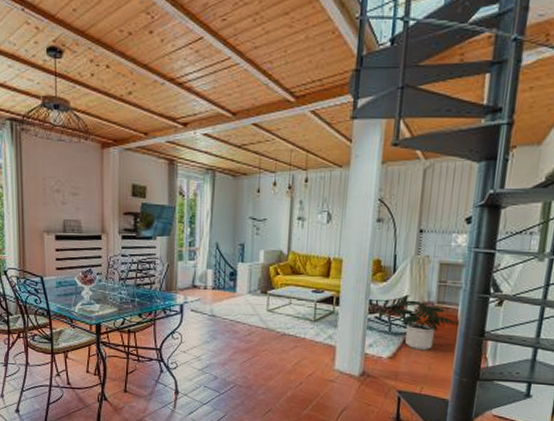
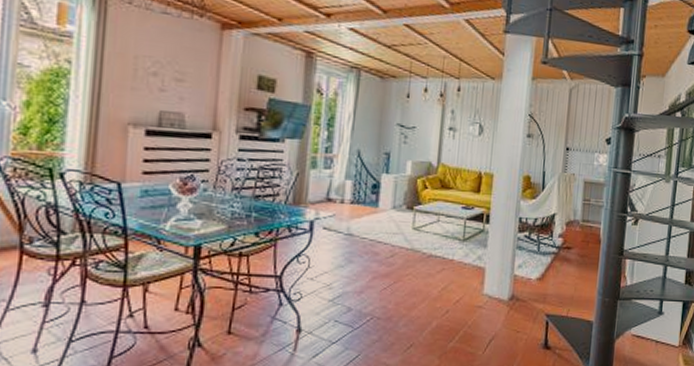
potted plant: present [392,300,458,350] -> none [541,218,601,270]

